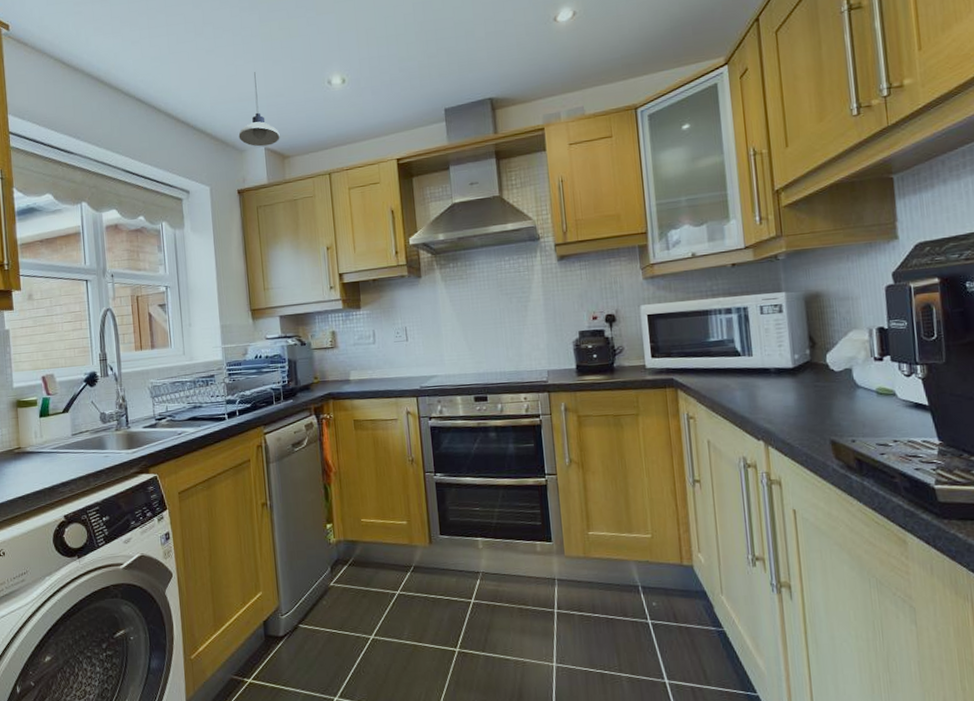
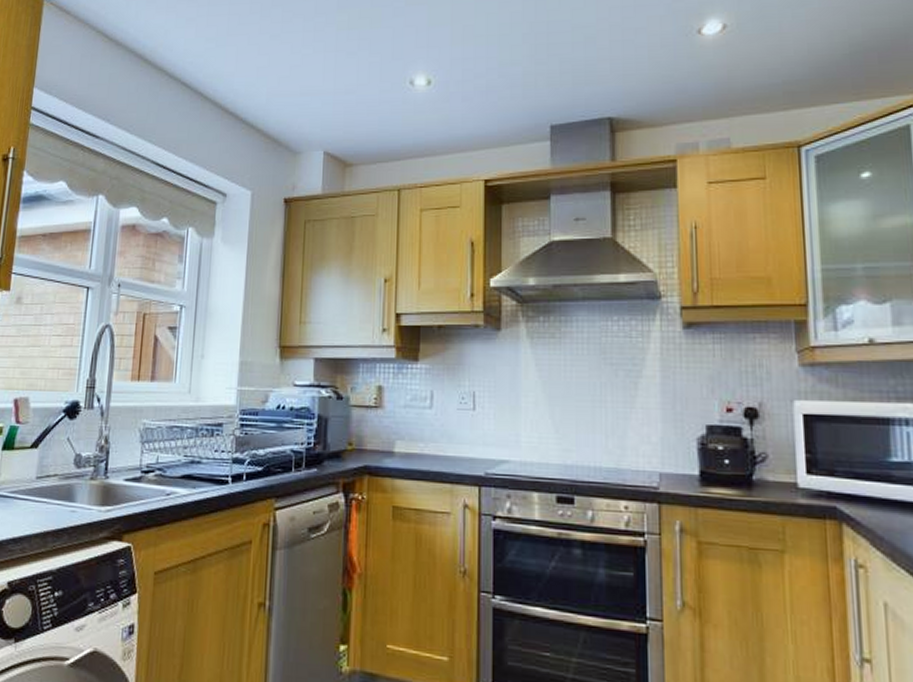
pendant light: present [238,72,280,147] -> none [294,63,344,150]

